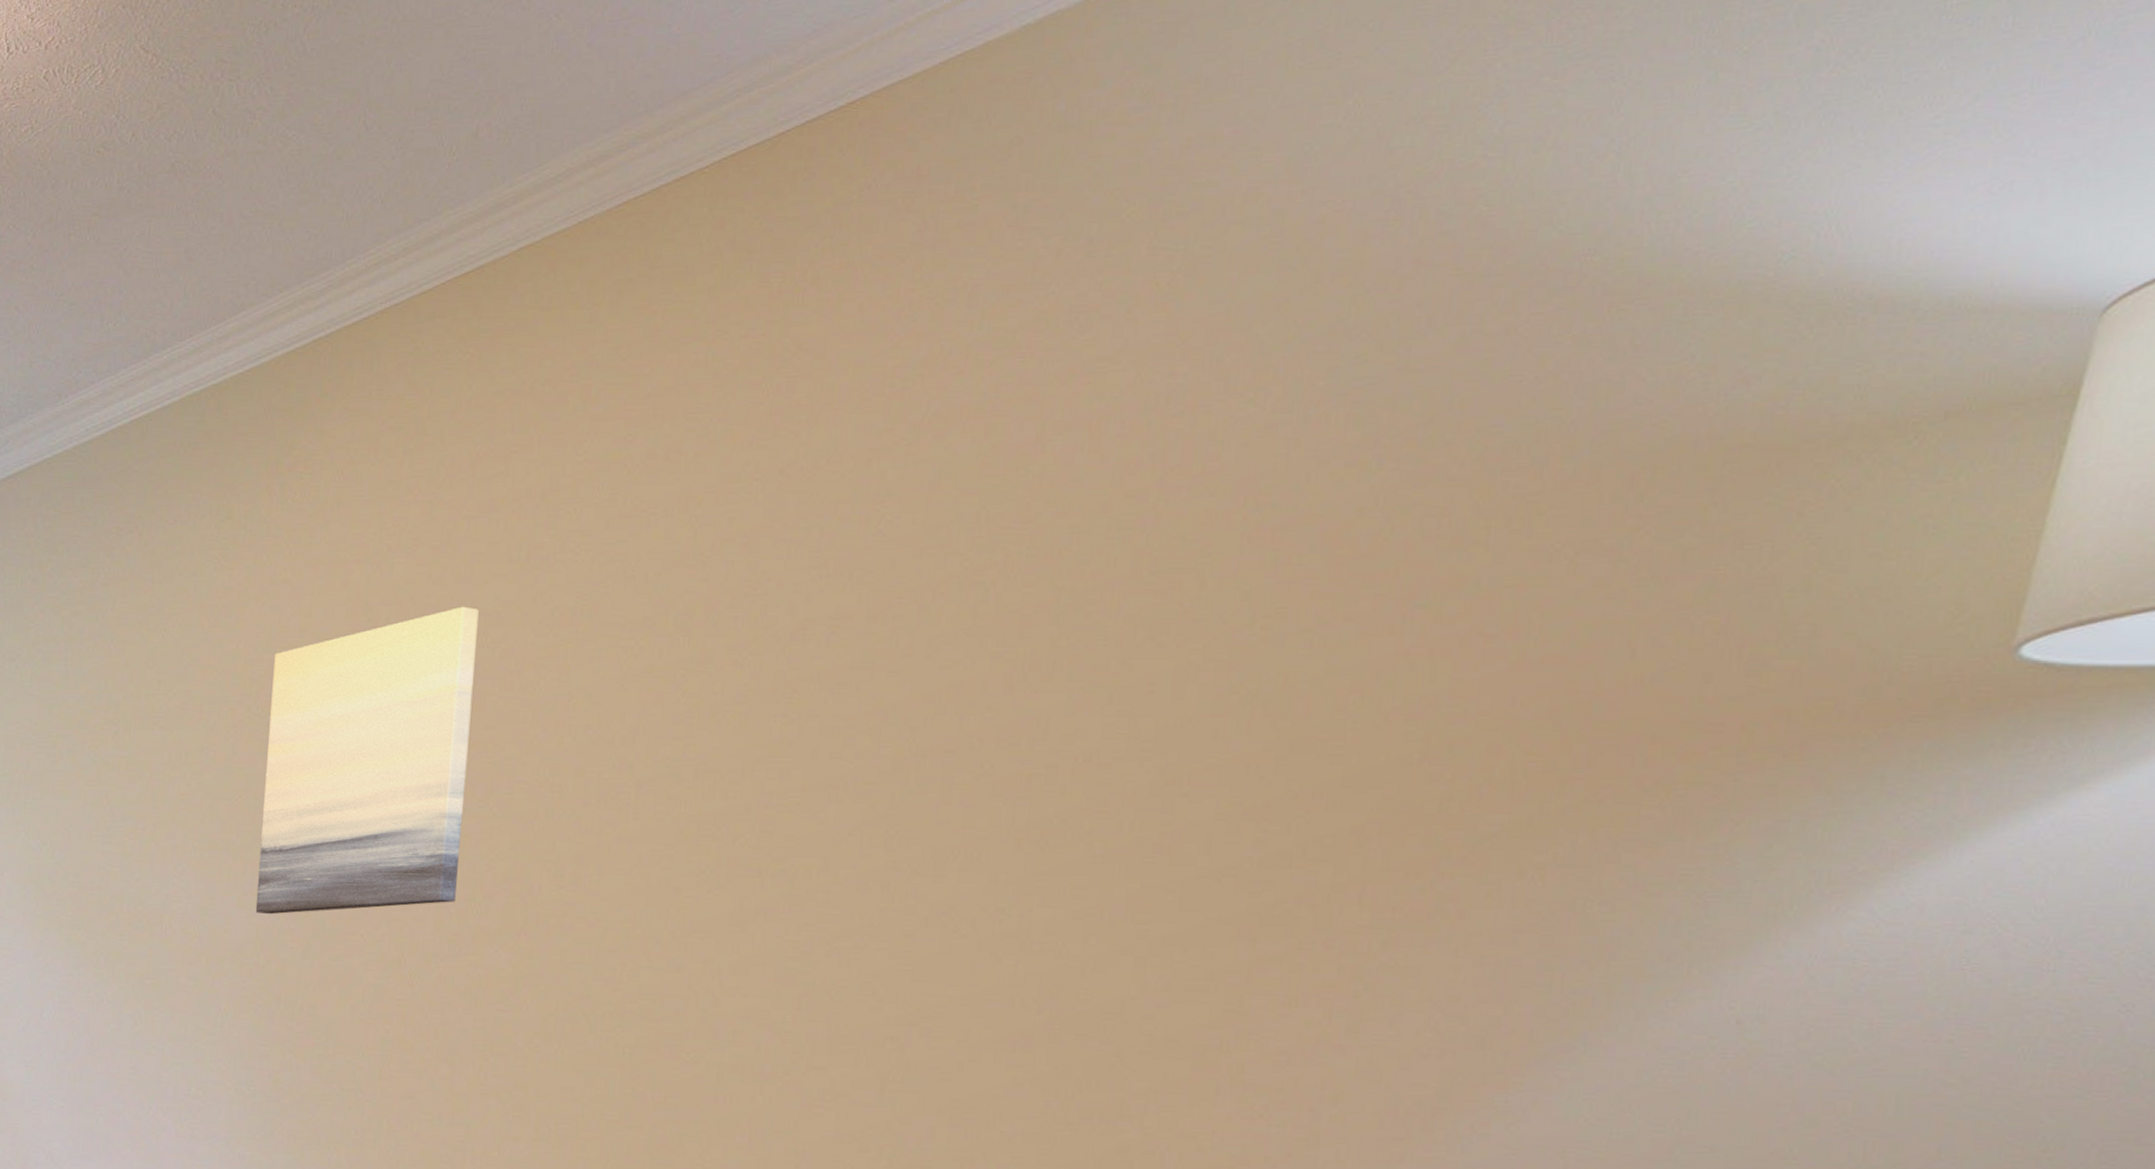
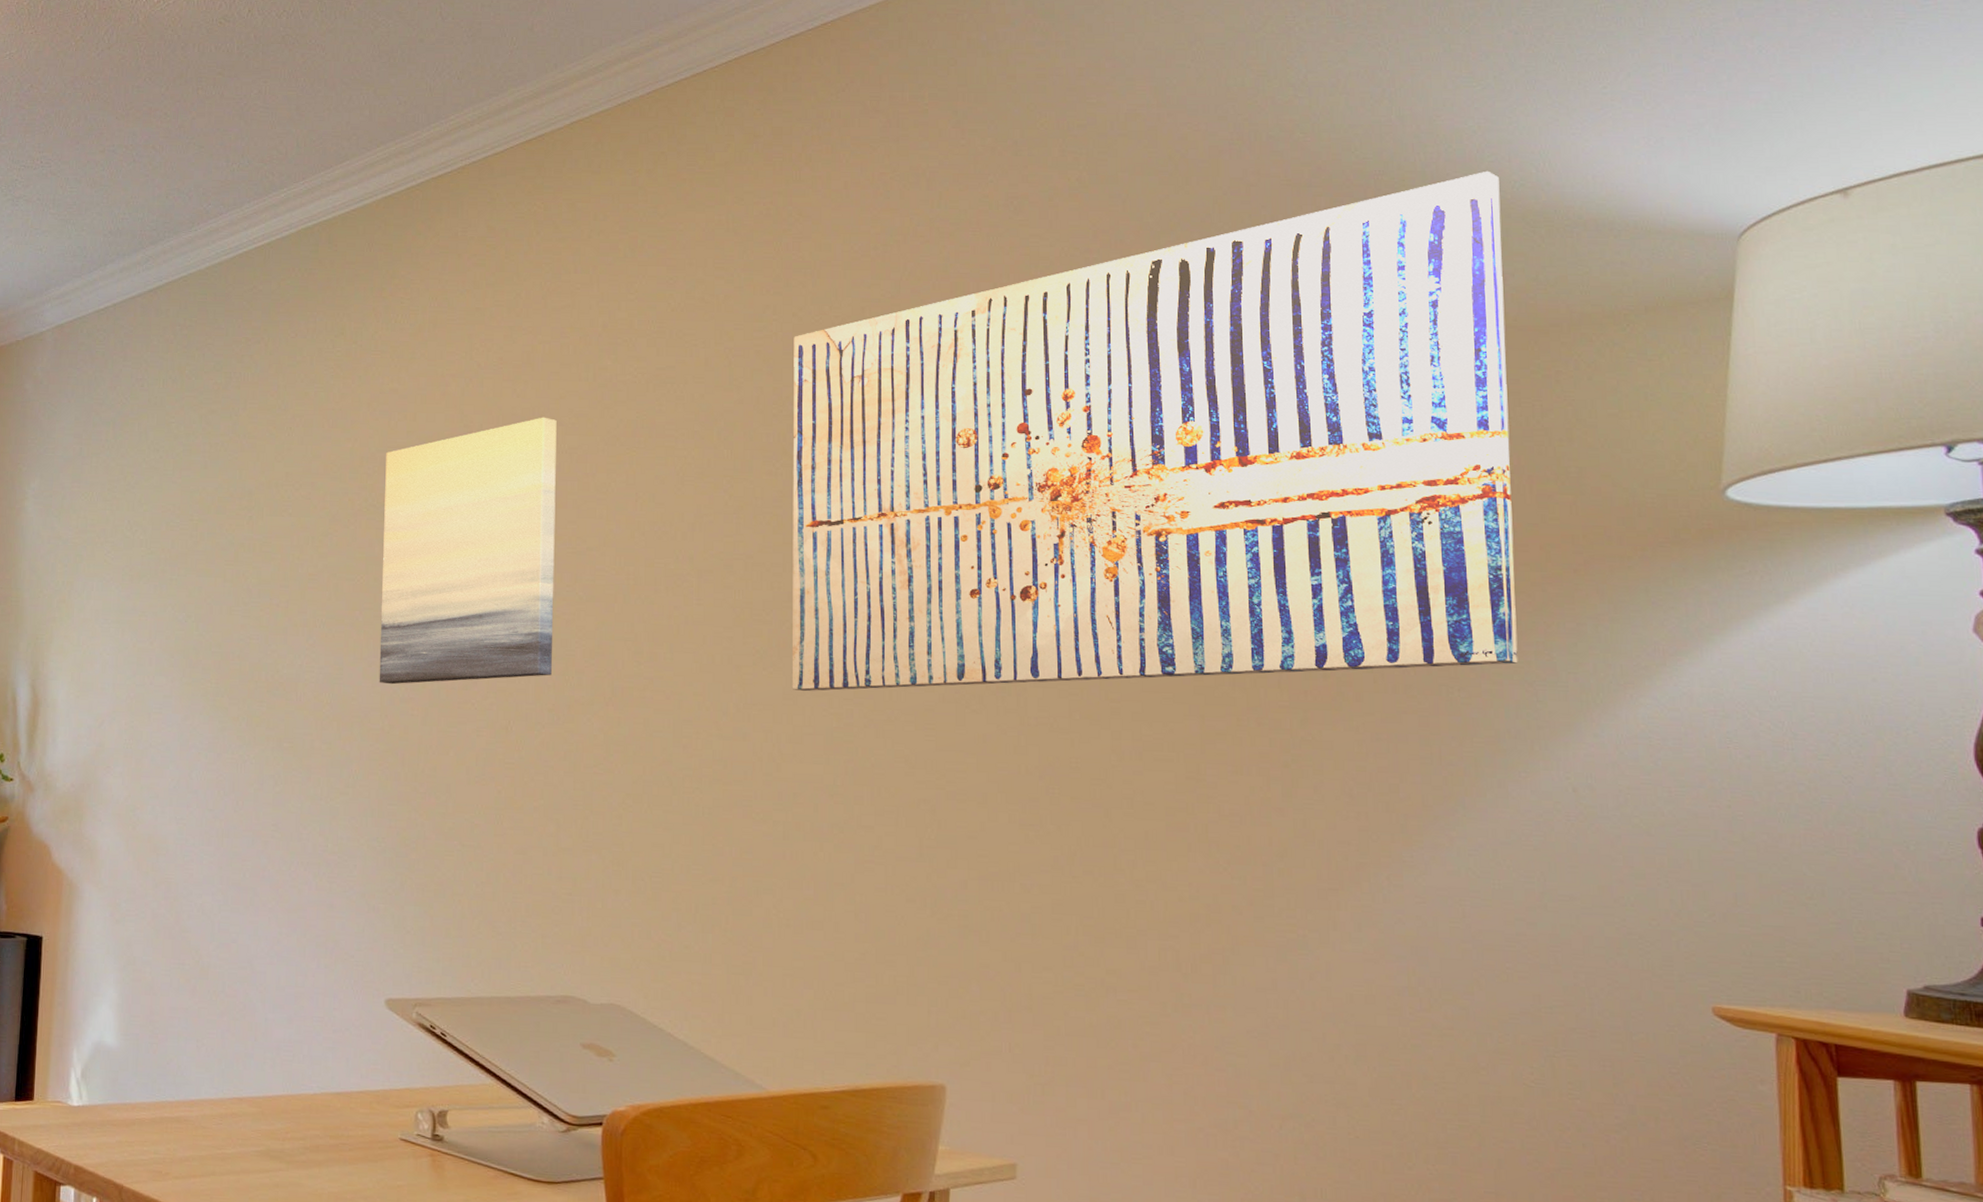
wall art: none [741,241,1761,917] -> present [791,171,1518,692]

